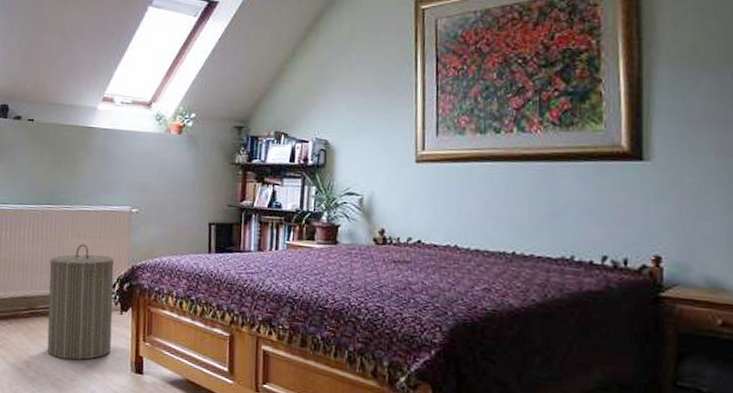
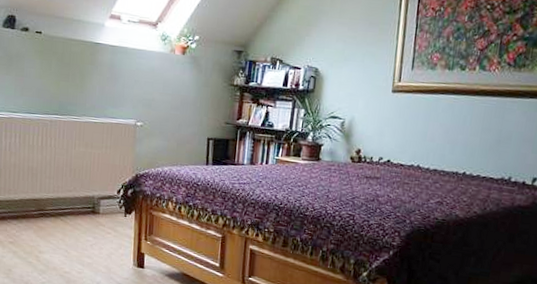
laundry hamper: present [47,244,115,360] -> none [56,153,120,256]

